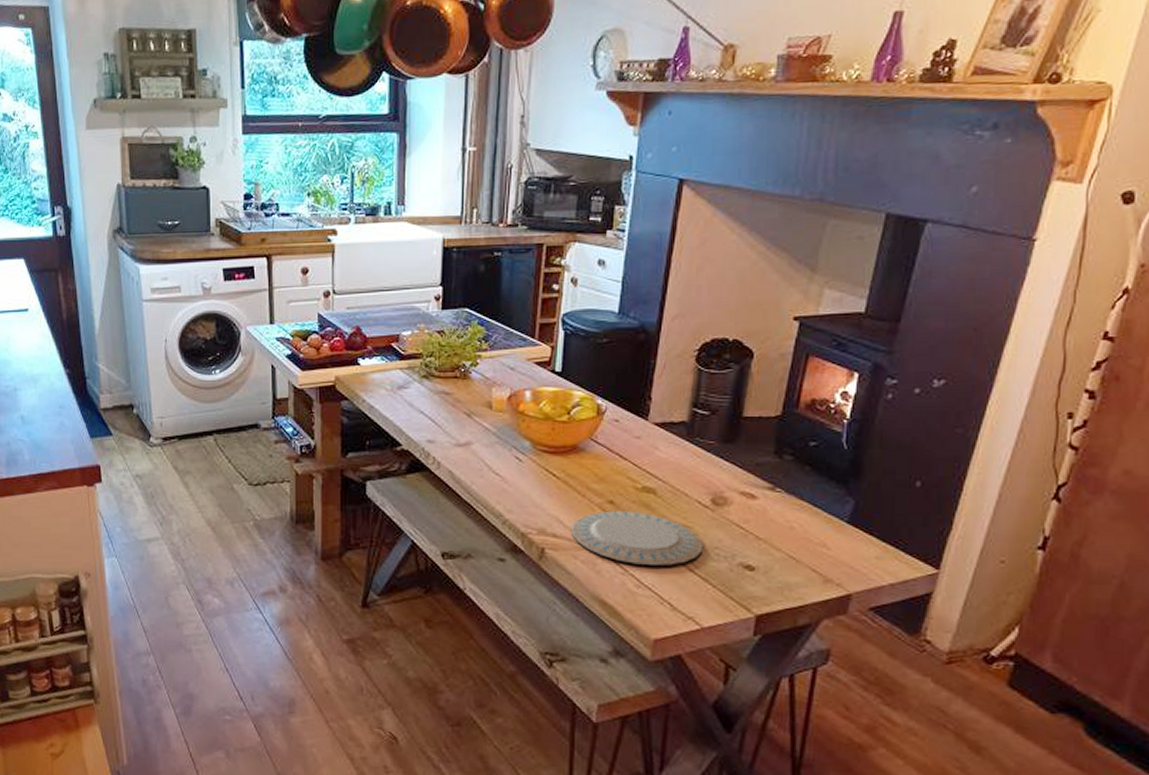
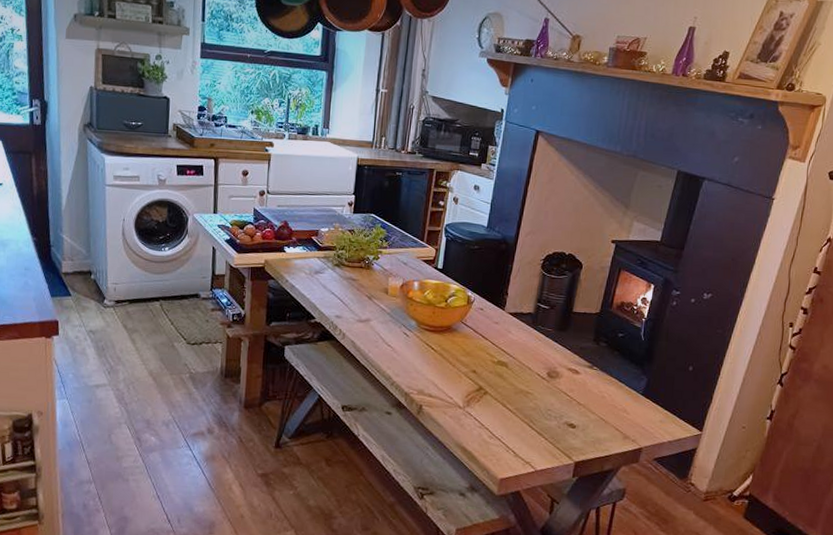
plate: present [570,510,704,566] -> none [442,378,540,422]

